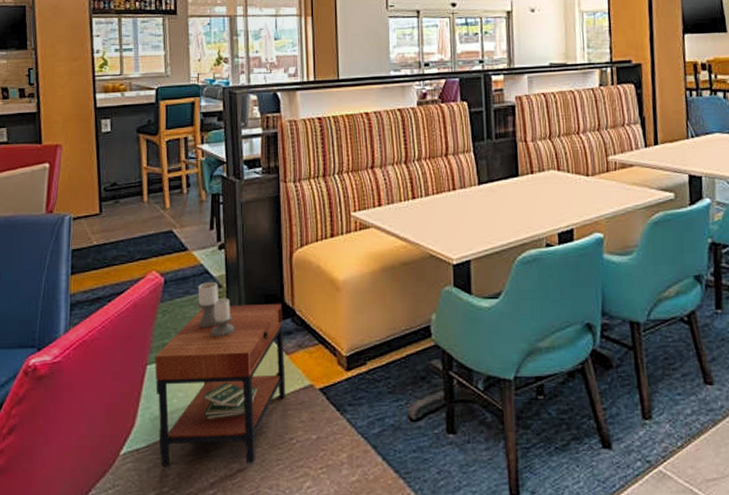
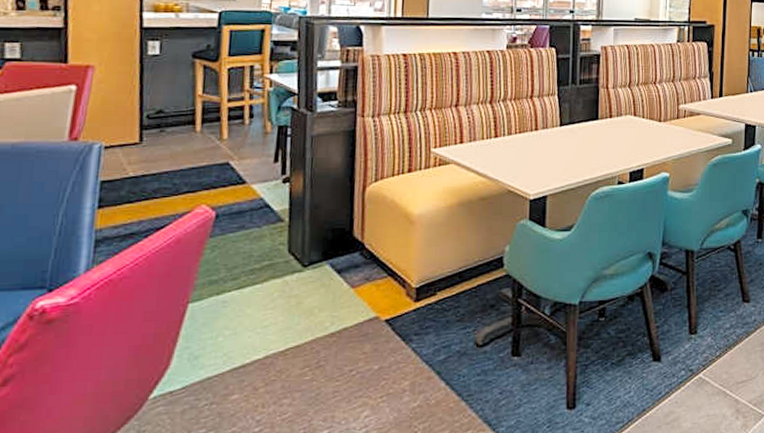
side table: present [155,281,286,467] -> none [198,215,351,408]

